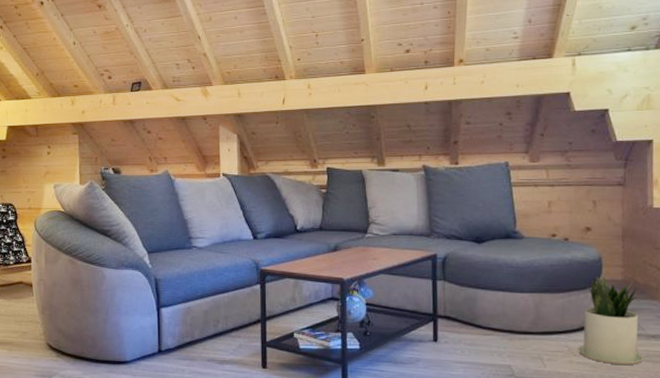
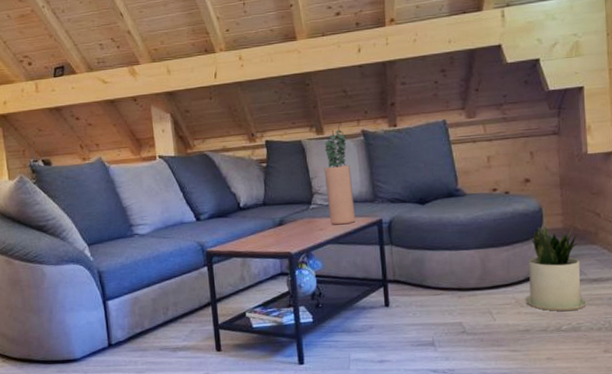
vase: none [382,159,410,256] -> present [324,126,355,225]

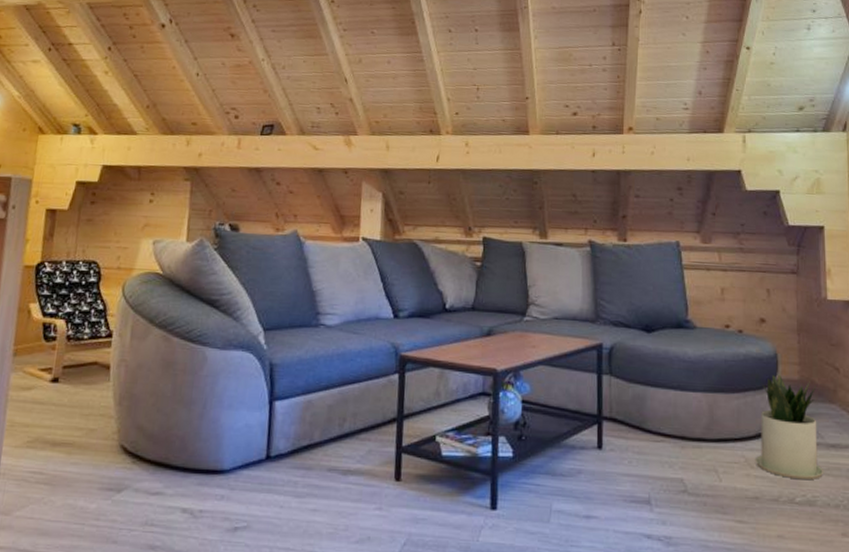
vase: present [324,126,355,225] -> none [543,232,574,345]

